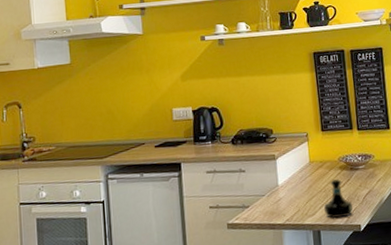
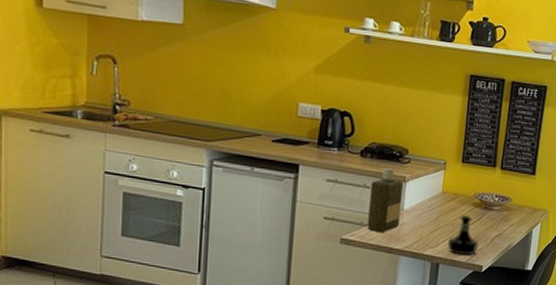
bottle: none [245,149,277,212] -> present [367,168,404,233]

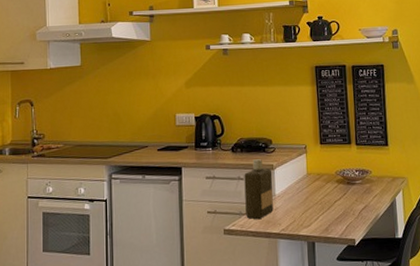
tequila bottle: present [448,215,478,256] -> none [320,193,348,231]

